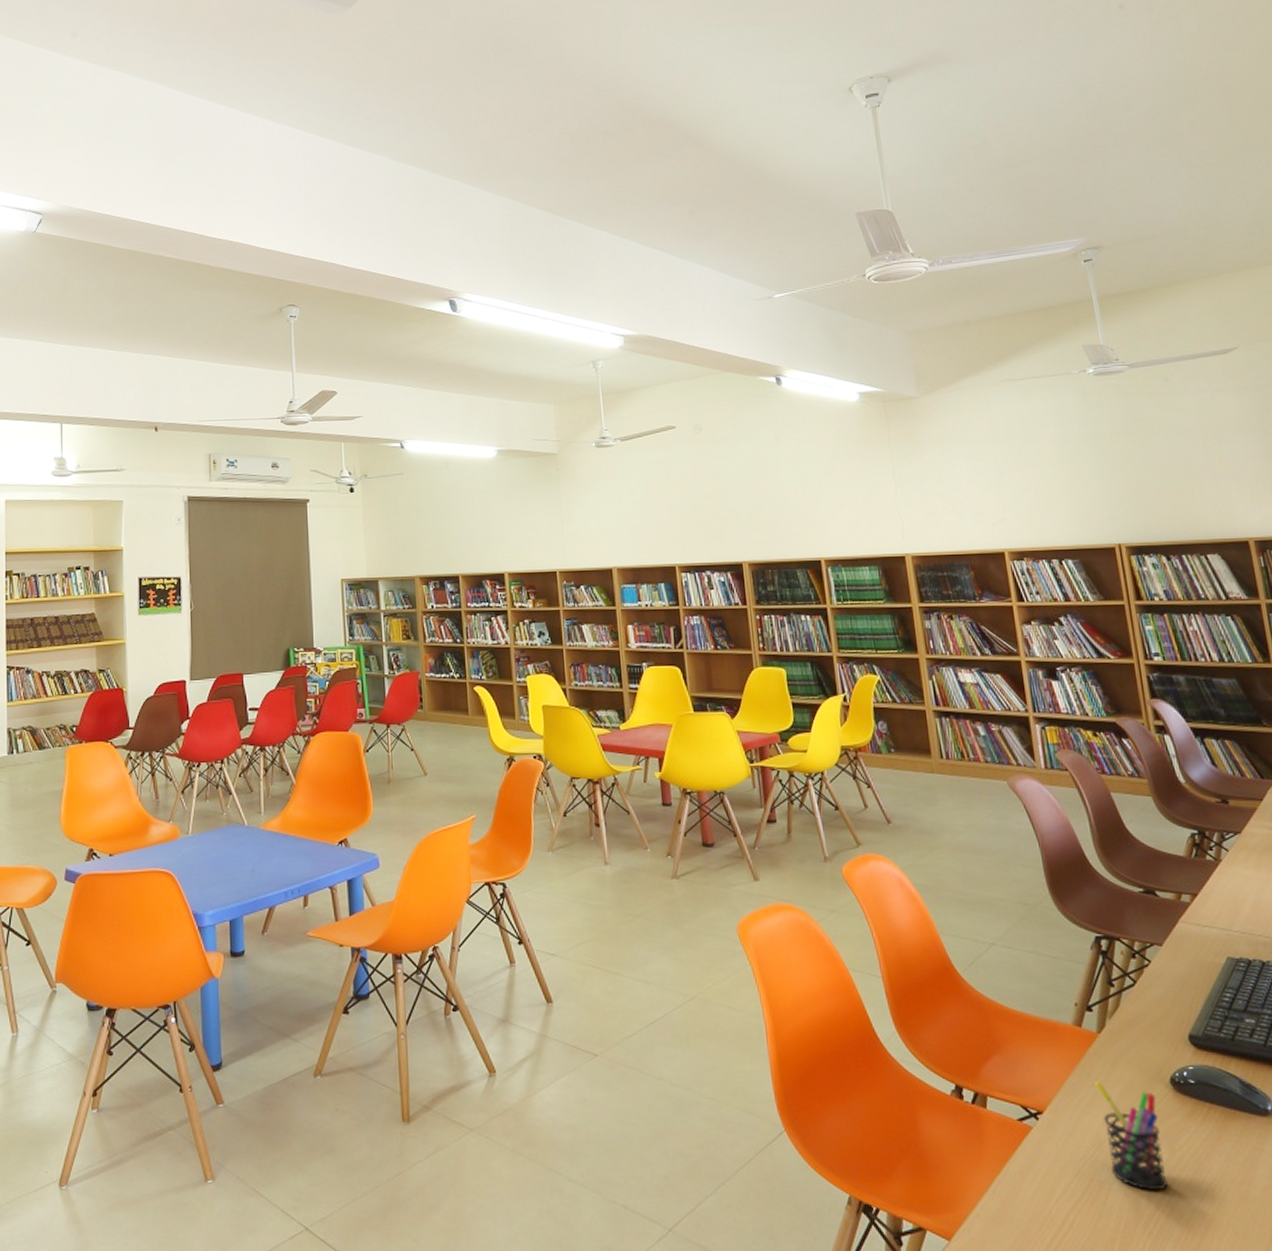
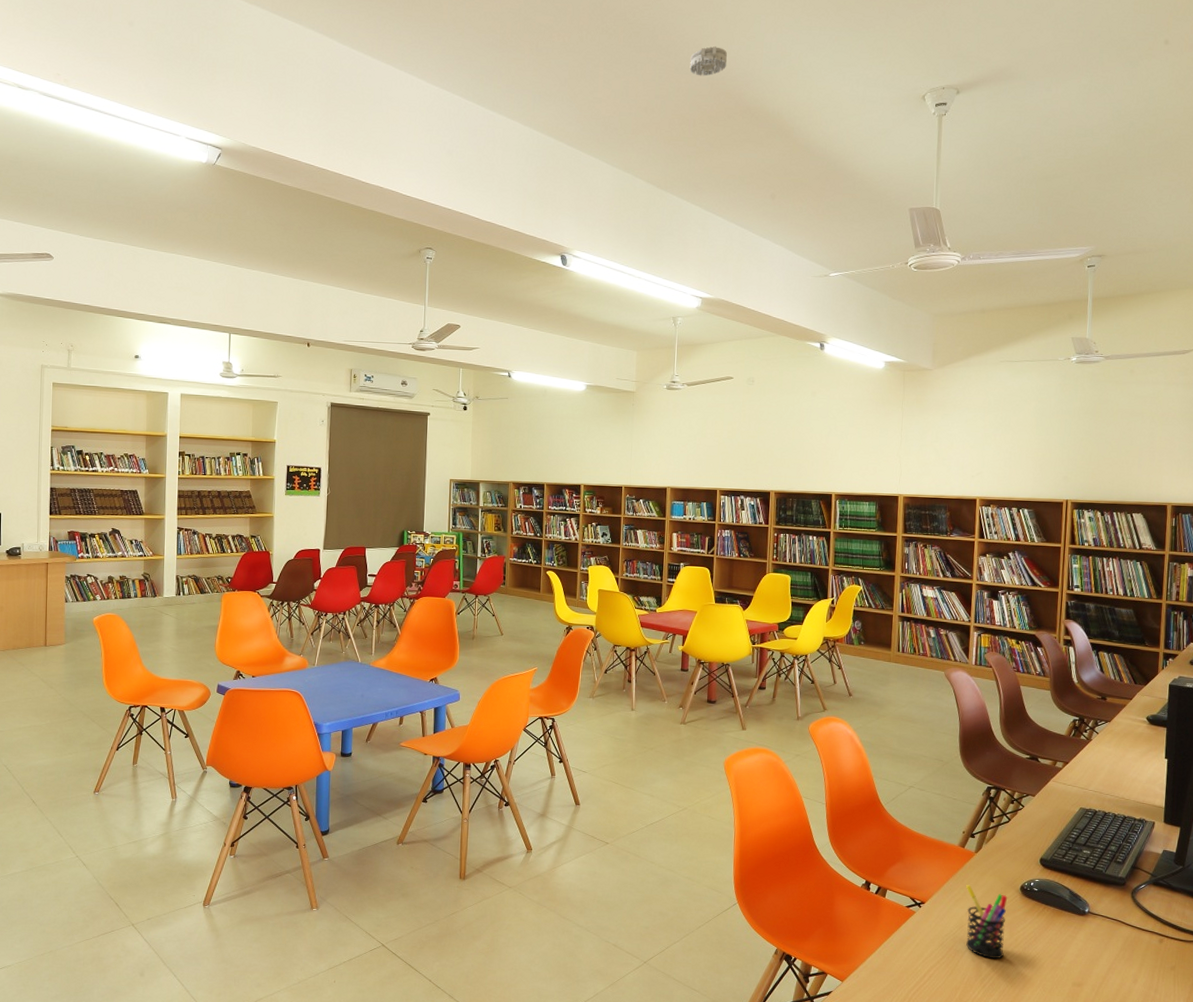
smoke detector: none [573,56,617,89] -> present [689,46,728,77]

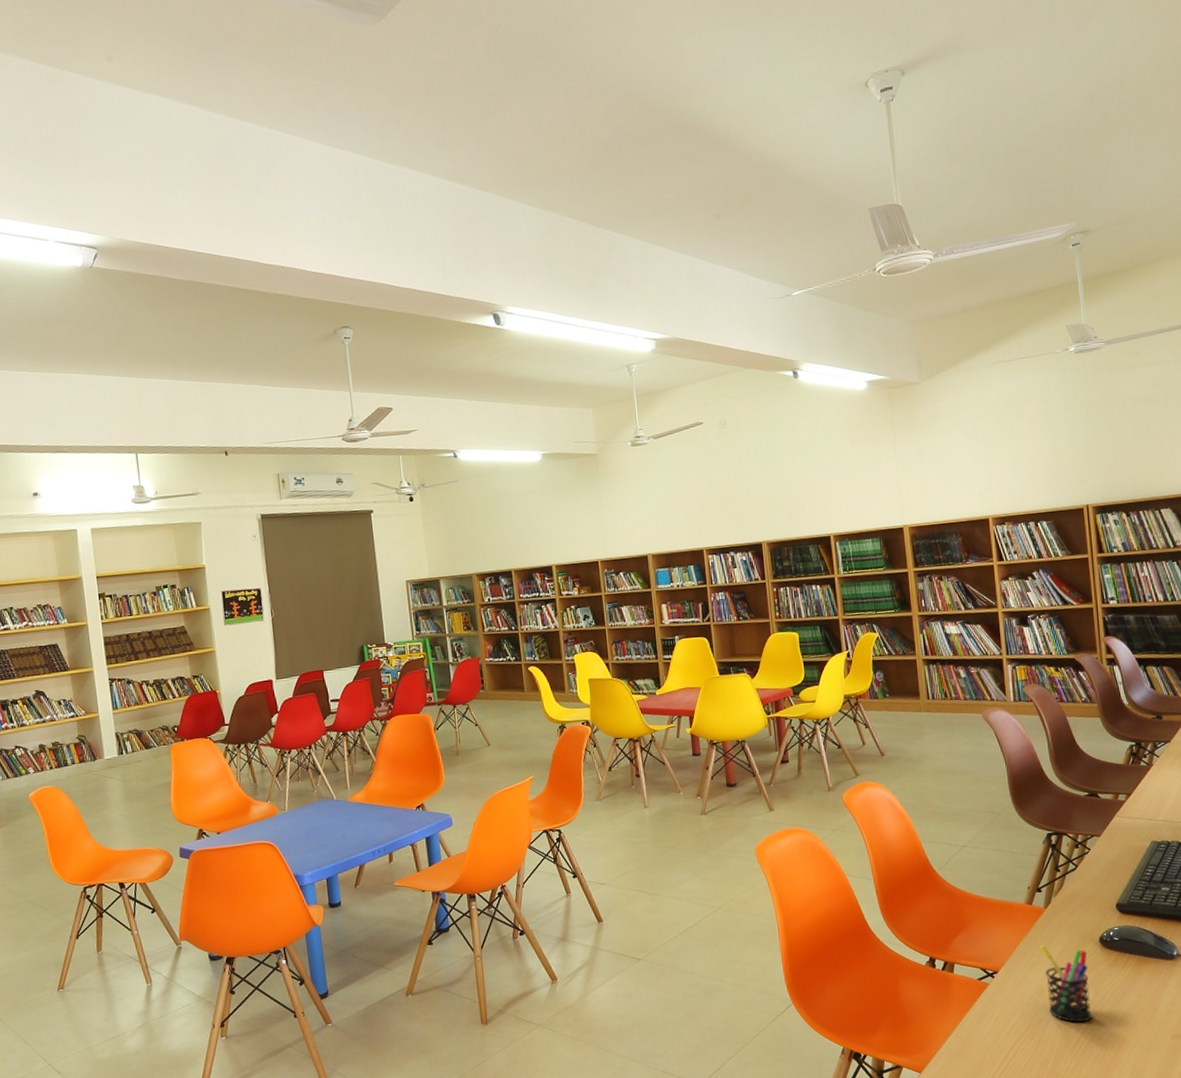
smoke detector: present [689,46,728,77] -> none [604,59,646,95]

